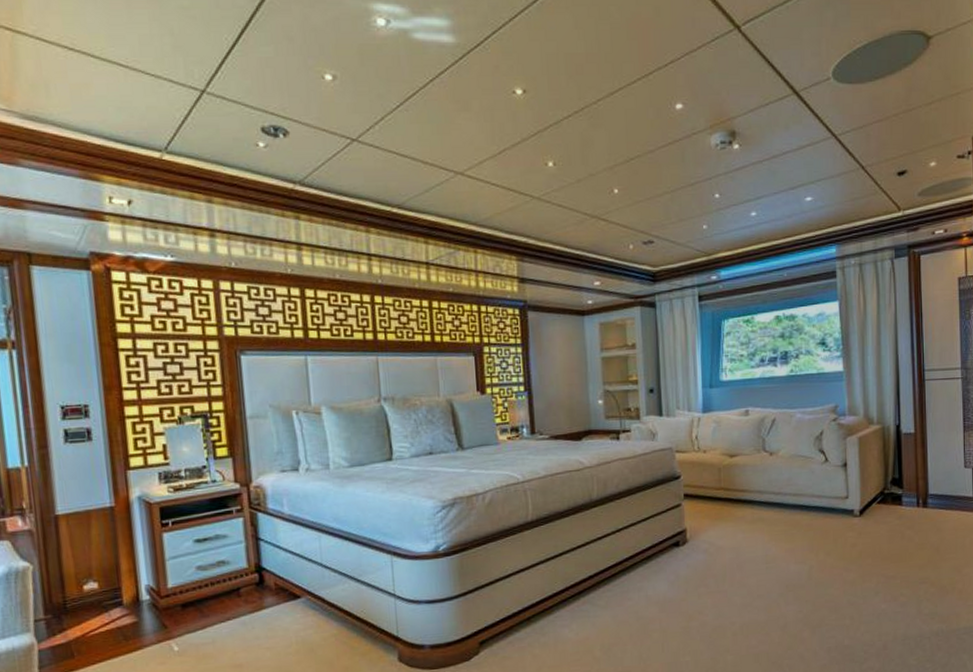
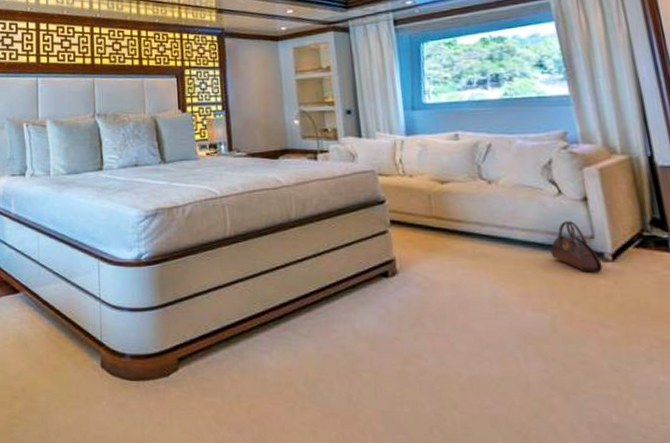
handbag: none [814,484,852,528] -> present [550,220,603,273]

